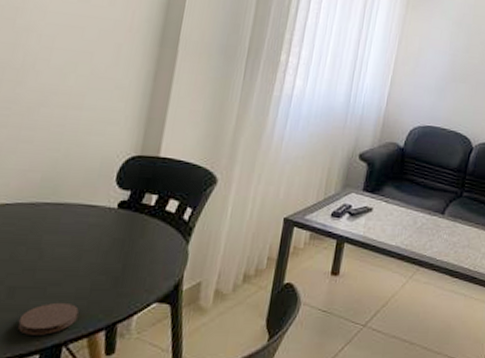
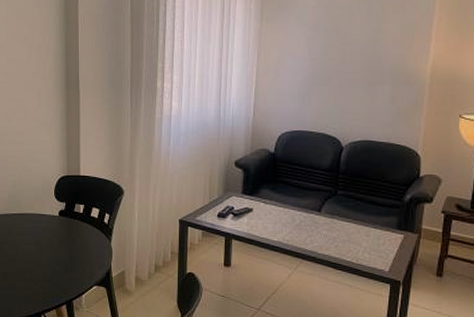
coaster: present [17,302,79,335] -> none [12,284,47,306]

